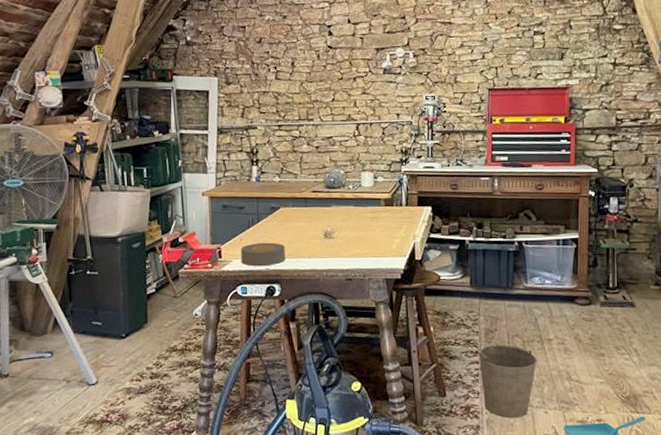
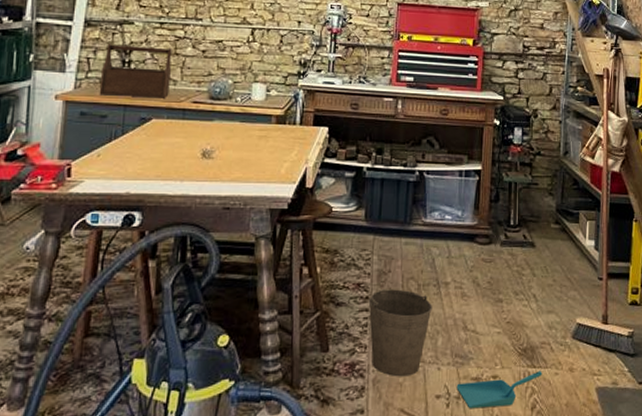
tool box: none [235,146,292,191] -> present [99,44,172,98]
adhesive tape: present [240,242,285,267] -> none [95,160,153,189]

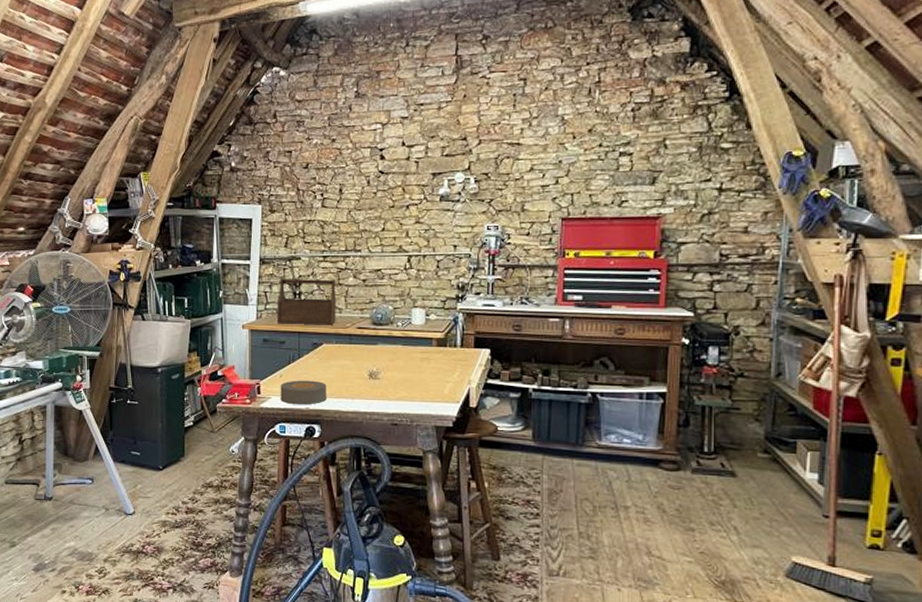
adhesive tape: none [95,160,153,189] -> present [280,380,327,405]
bucket: present [368,289,432,377] -> none [539,508,610,593]

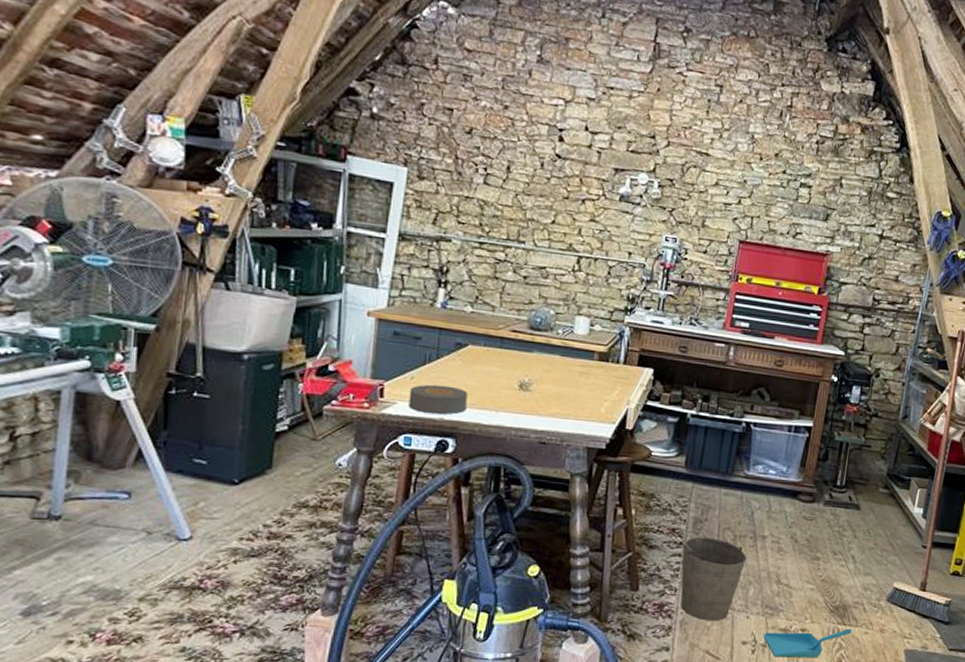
tool box: present [276,278,336,325] -> none [413,261,492,324]
bucket: none [539,508,610,593] -> present [680,537,747,621]

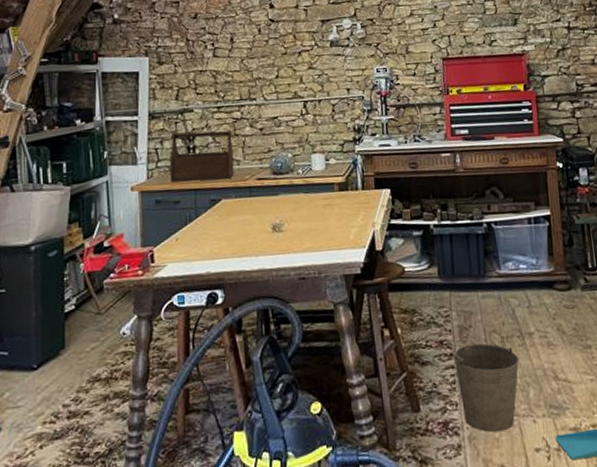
adhesive tape: present [408,384,468,415] -> none [176,240,229,270]
tool box: none [413,261,492,324] -> present [169,129,234,183]

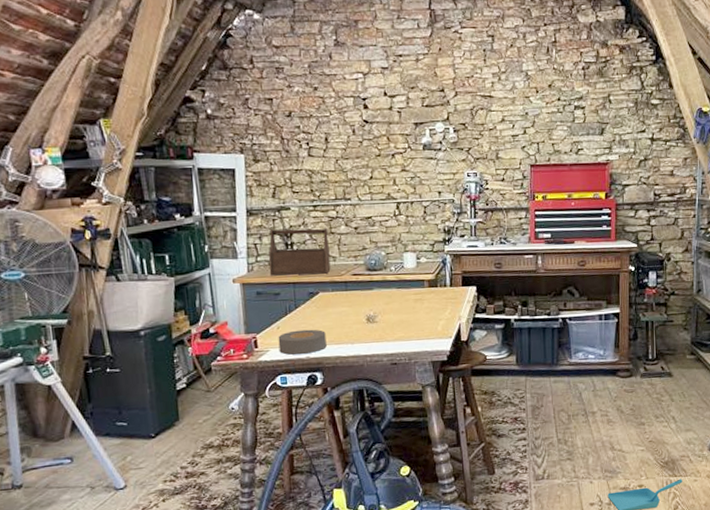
adhesive tape: none [176,240,229,270] -> present [278,329,327,355]
bucket: present [453,343,519,433] -> none [525,420,582,491]

